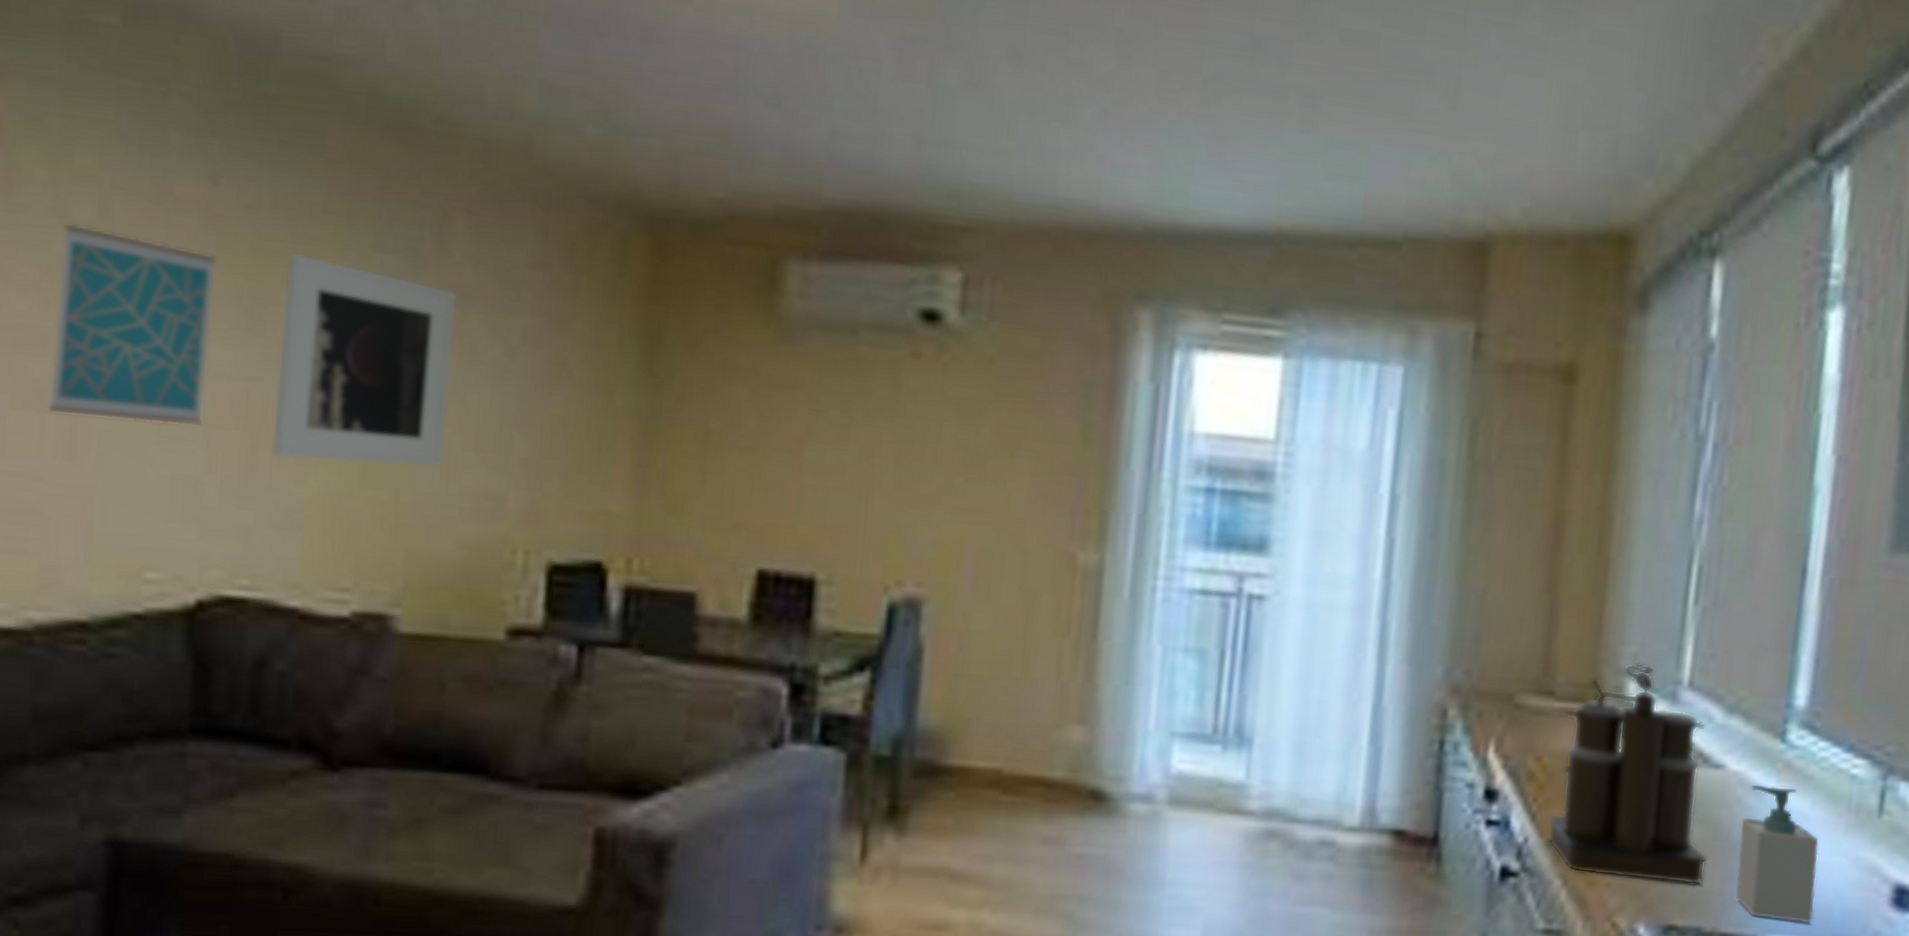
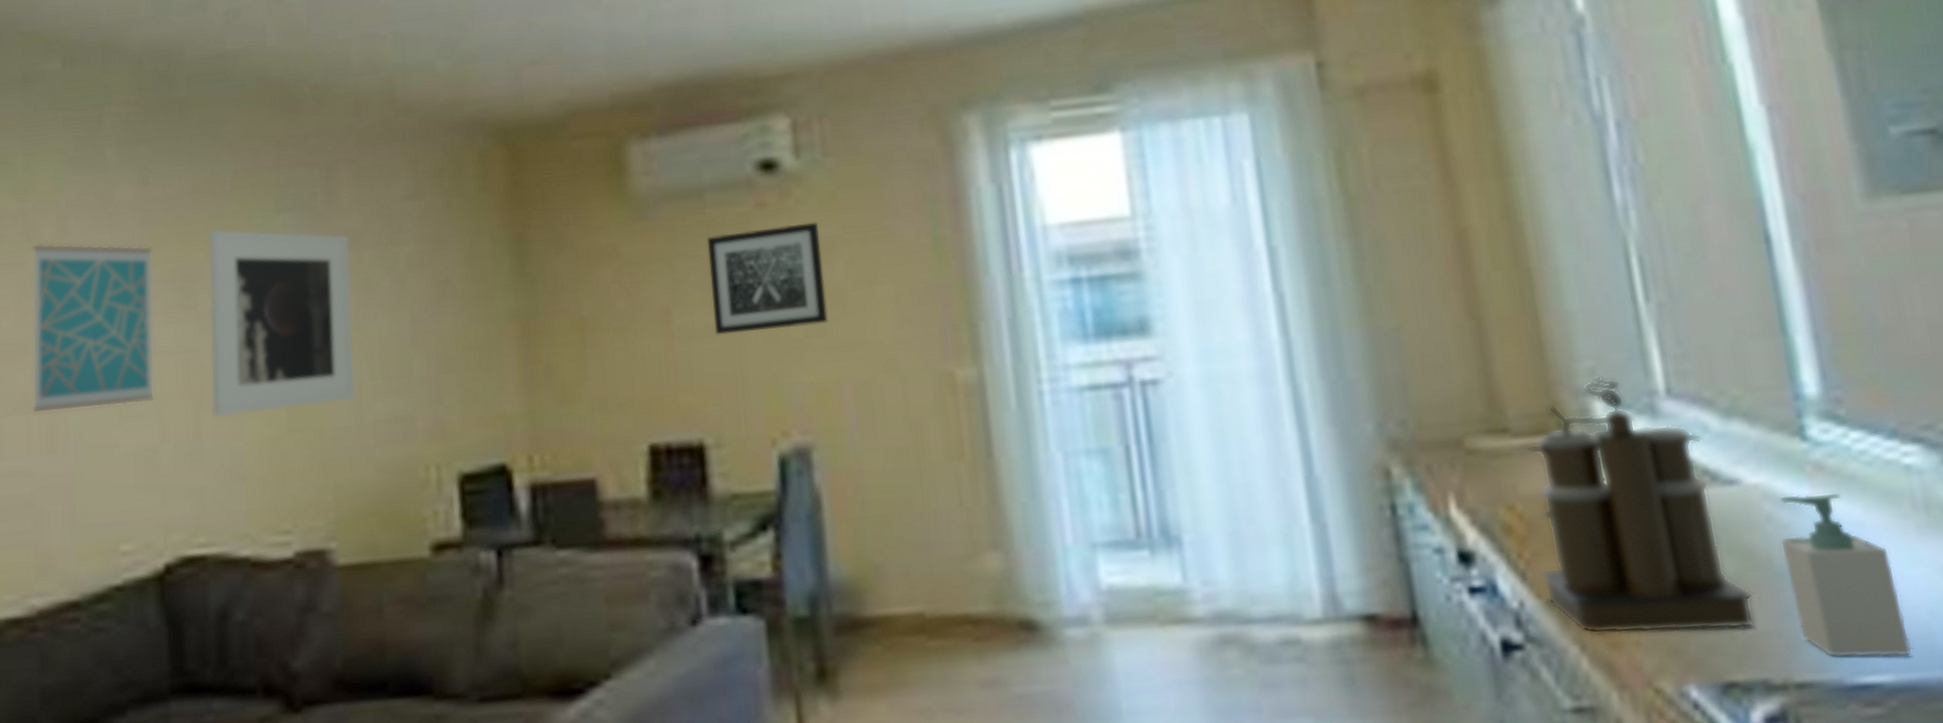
wall art: none [845,375,971,484] -> present [706,222,828,335]

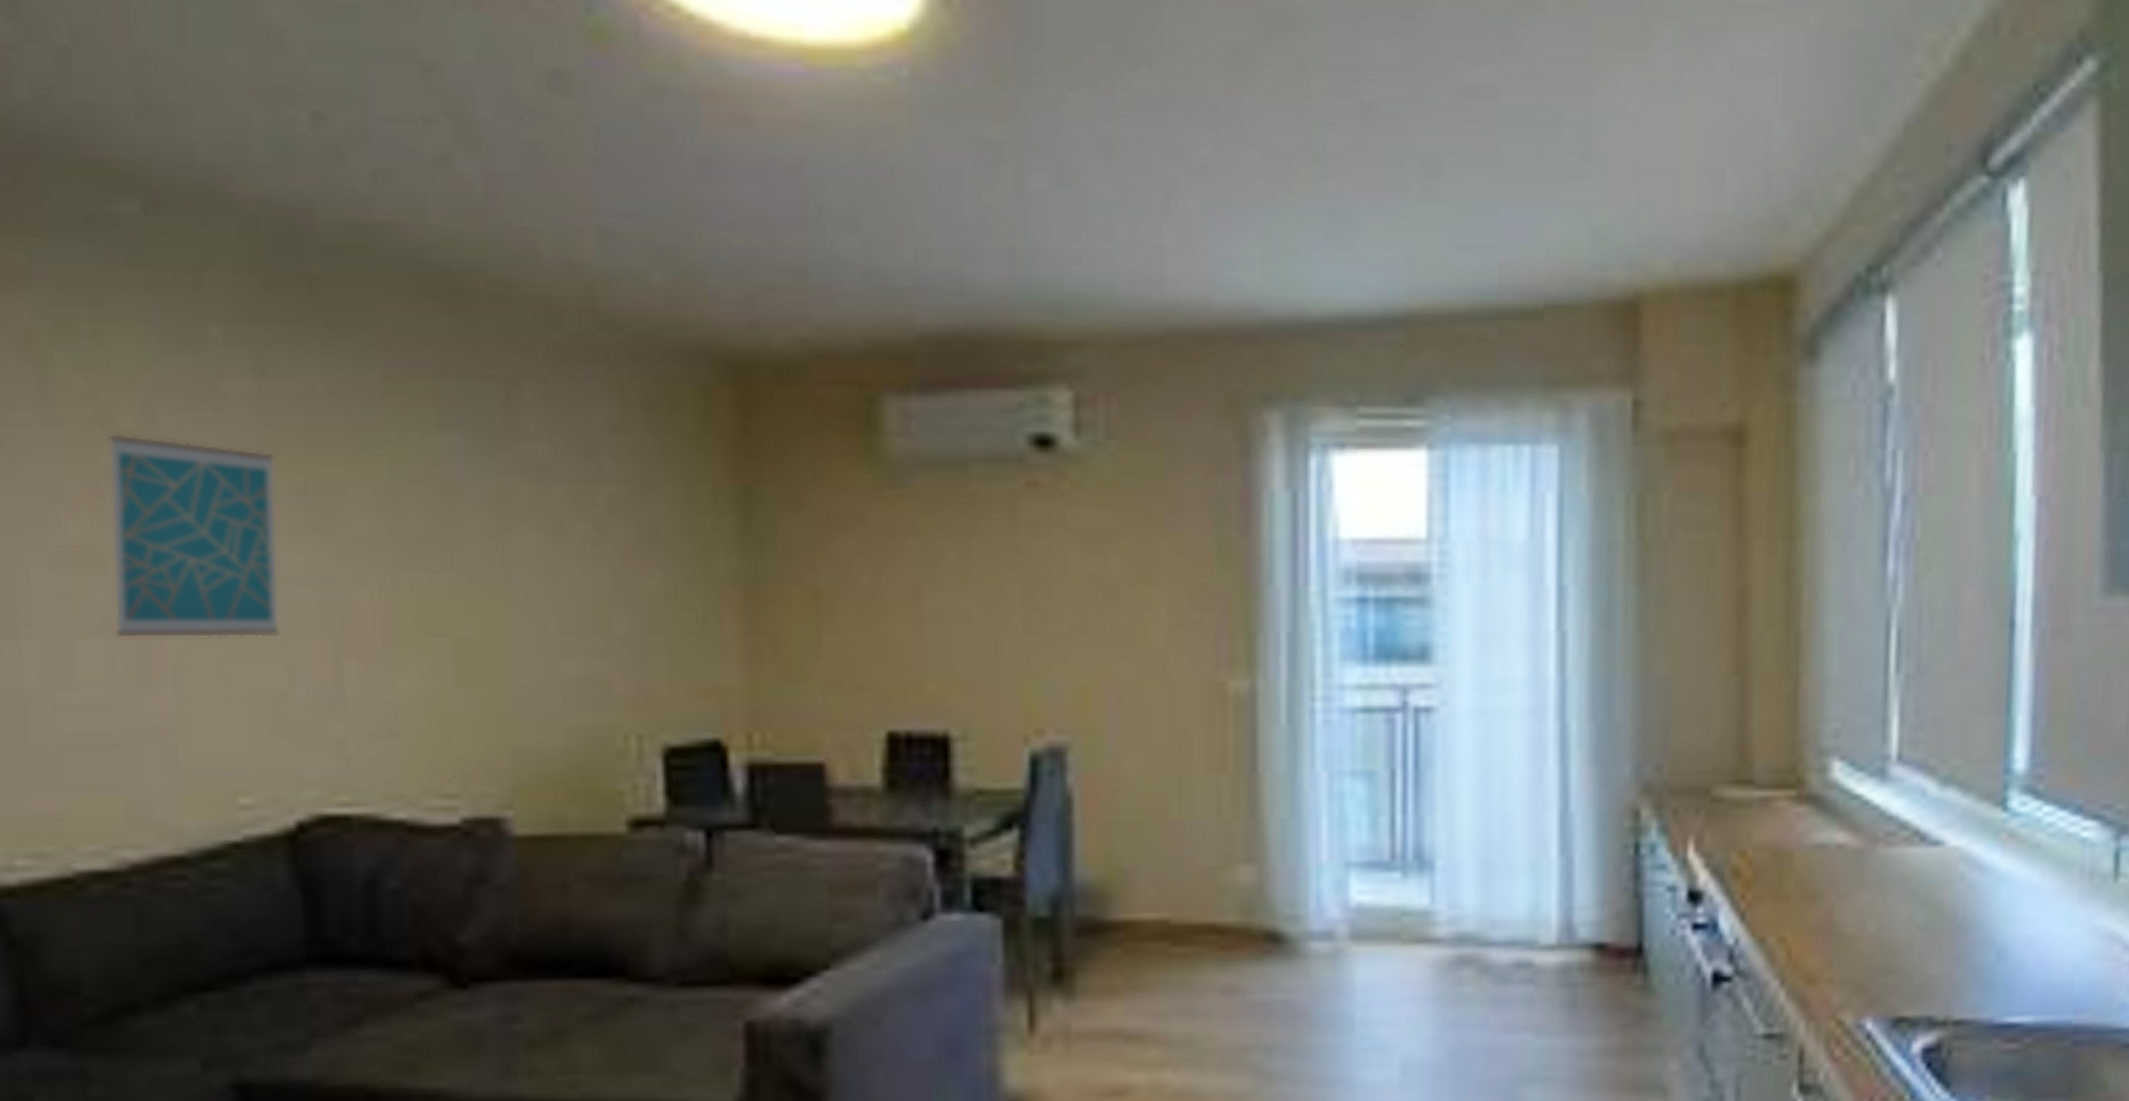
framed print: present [207,229,356,417] -> none [349,441,540,662]
wall art: present [706,222,828,335] -> none [967,509,1096,622]
coffee maker: present [1528,376,1755,635] -> none [1758,738,1934,973]
soap bottle: present [1780,492,1912,658] -> none [1966,858,2053,1002]

